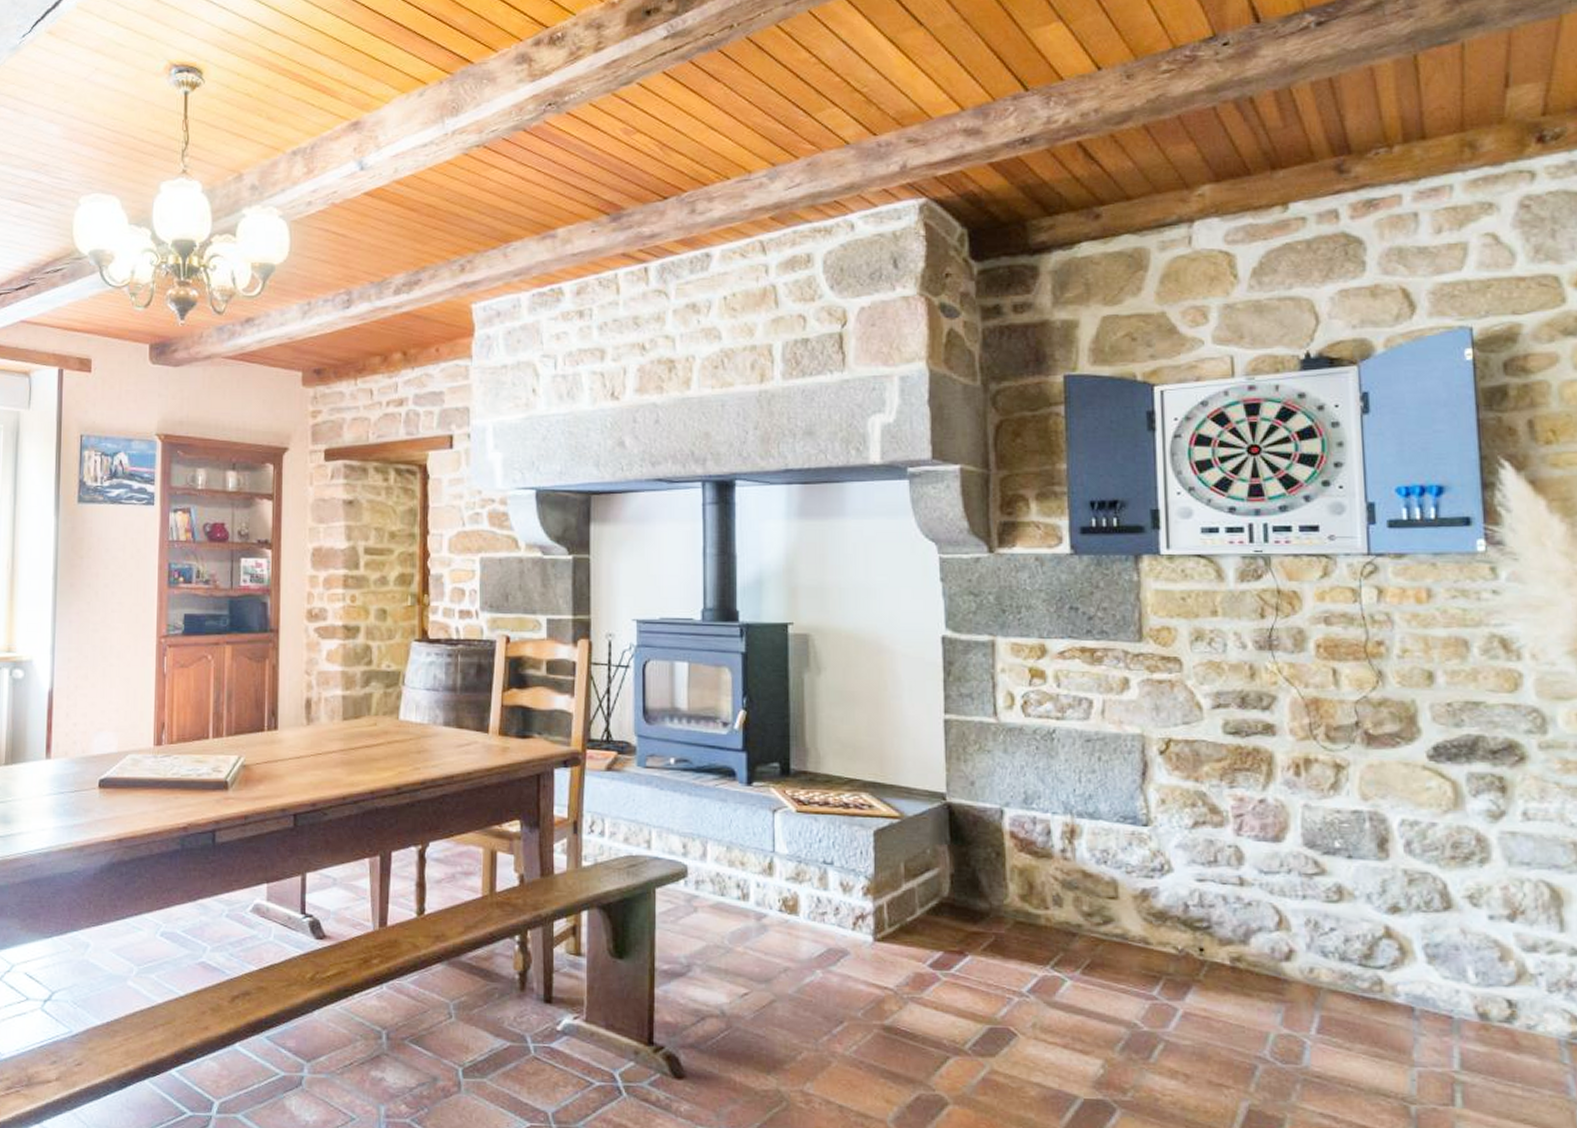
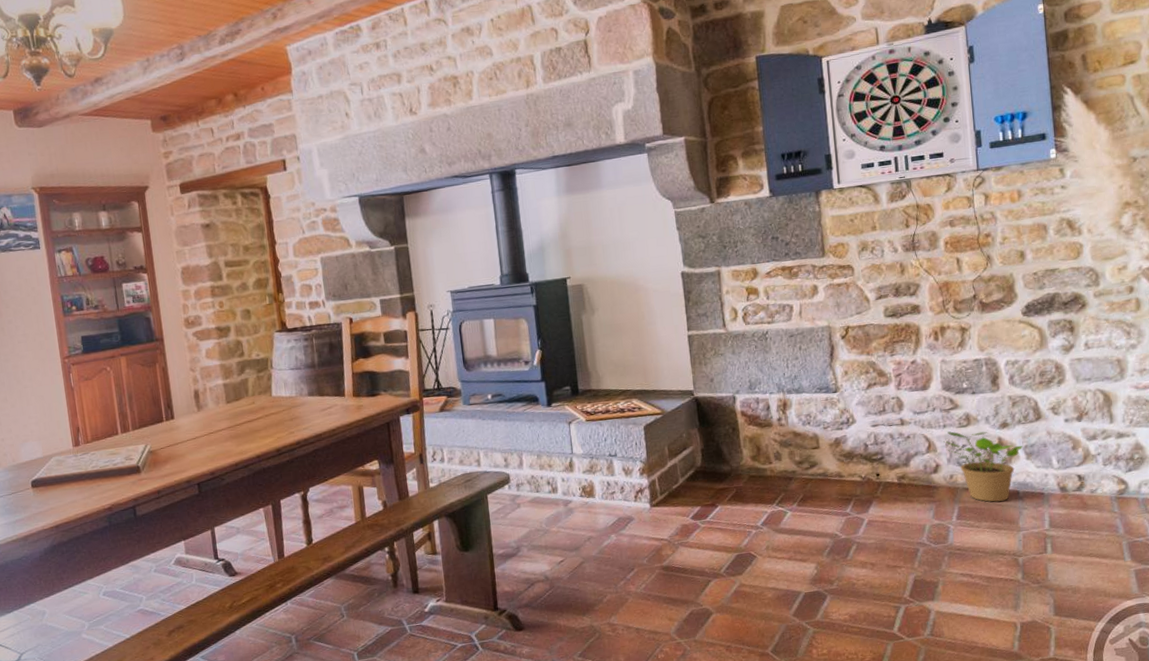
potted plant: none [1301,905,1423,1018] -> present [943,431,1023,502]

